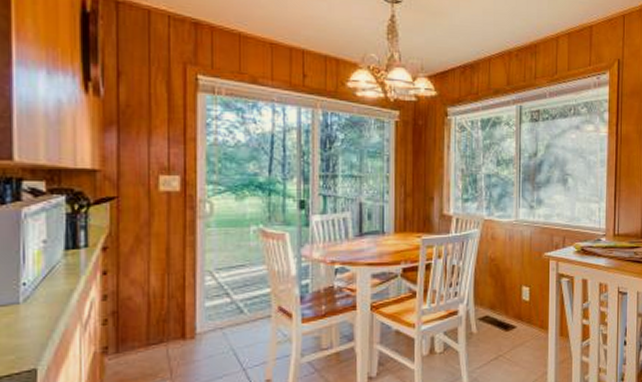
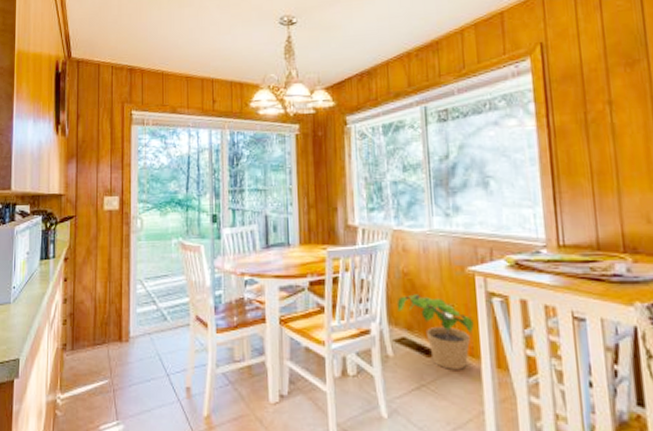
potted plant: none [483,277,545,340] -> present [396,294,474,370]

